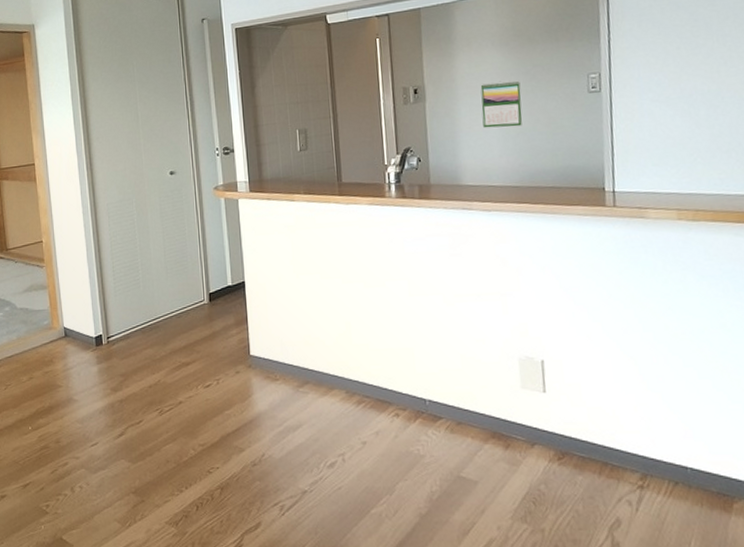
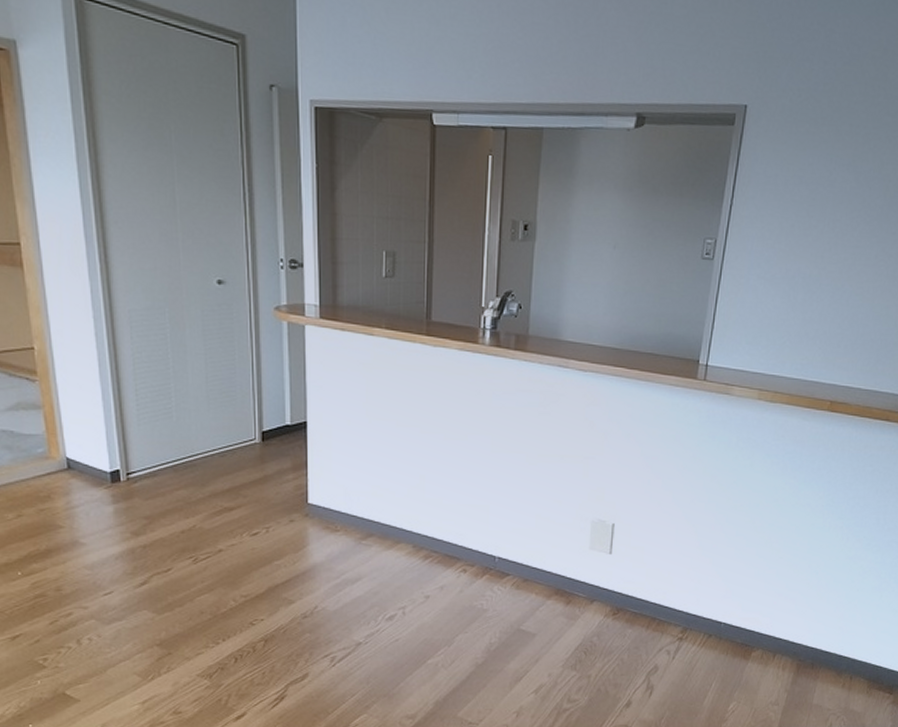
calendar: present [480,80,522,128] -> none [592,231,637,285]

